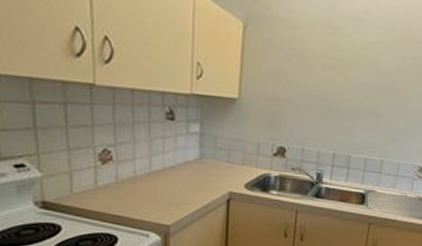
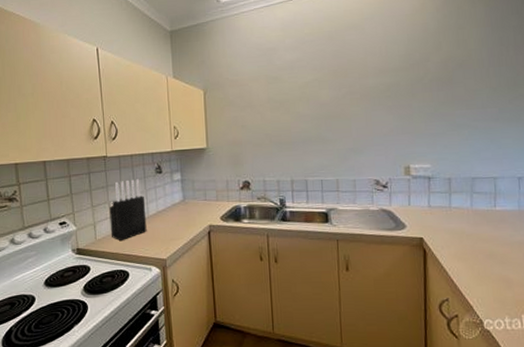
knife block: none [94,121,148,199] -> present [109,179,147,242]

